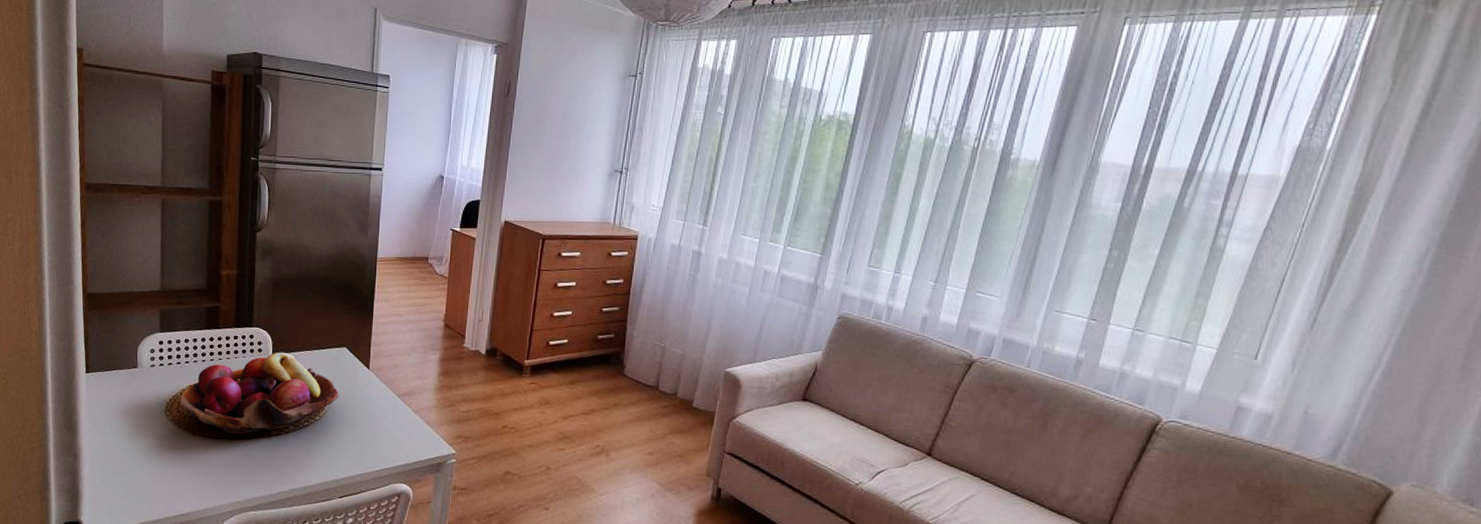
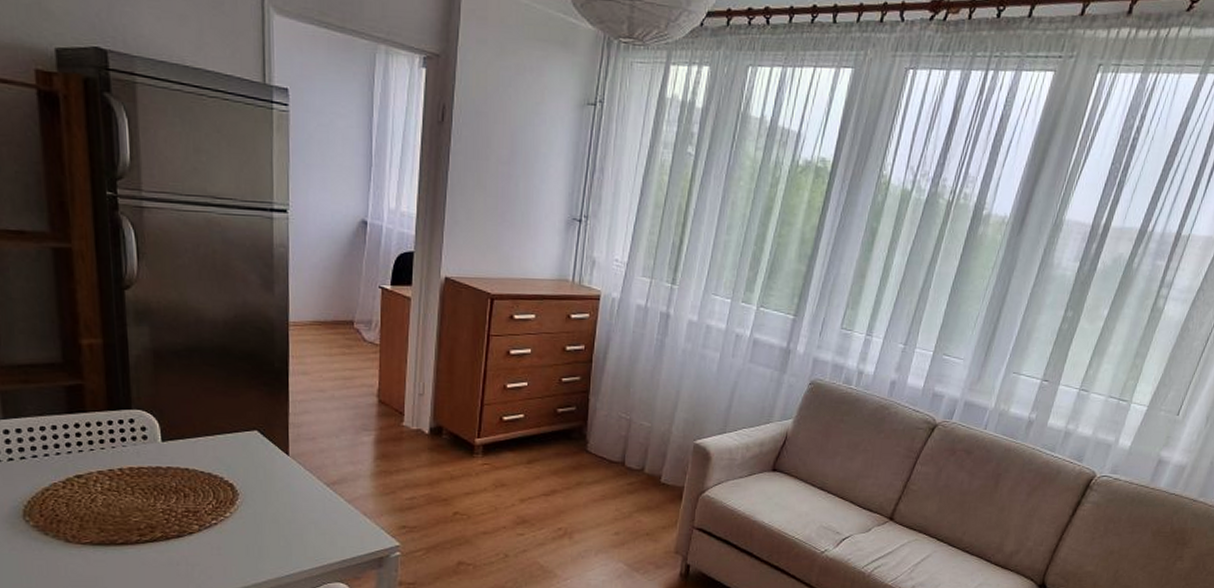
fruit basket: present [180,352,340,434] -> none [42,438,254,538]

